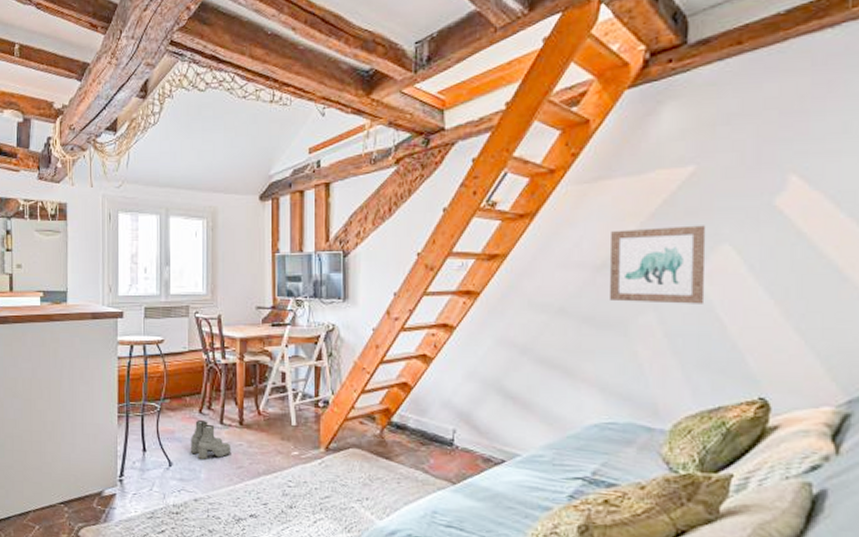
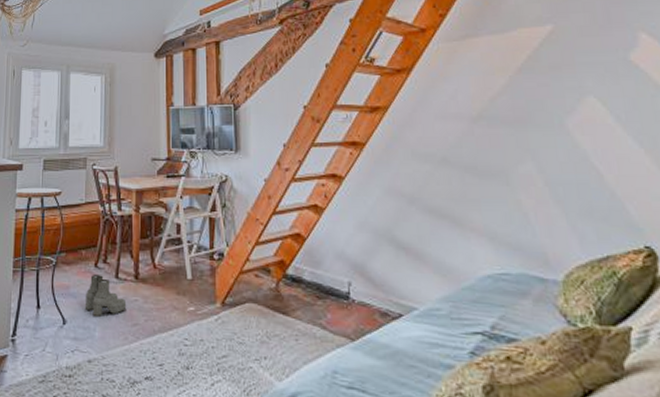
wall art: present [608,225,706,304] -> none [483,79,579,153]

